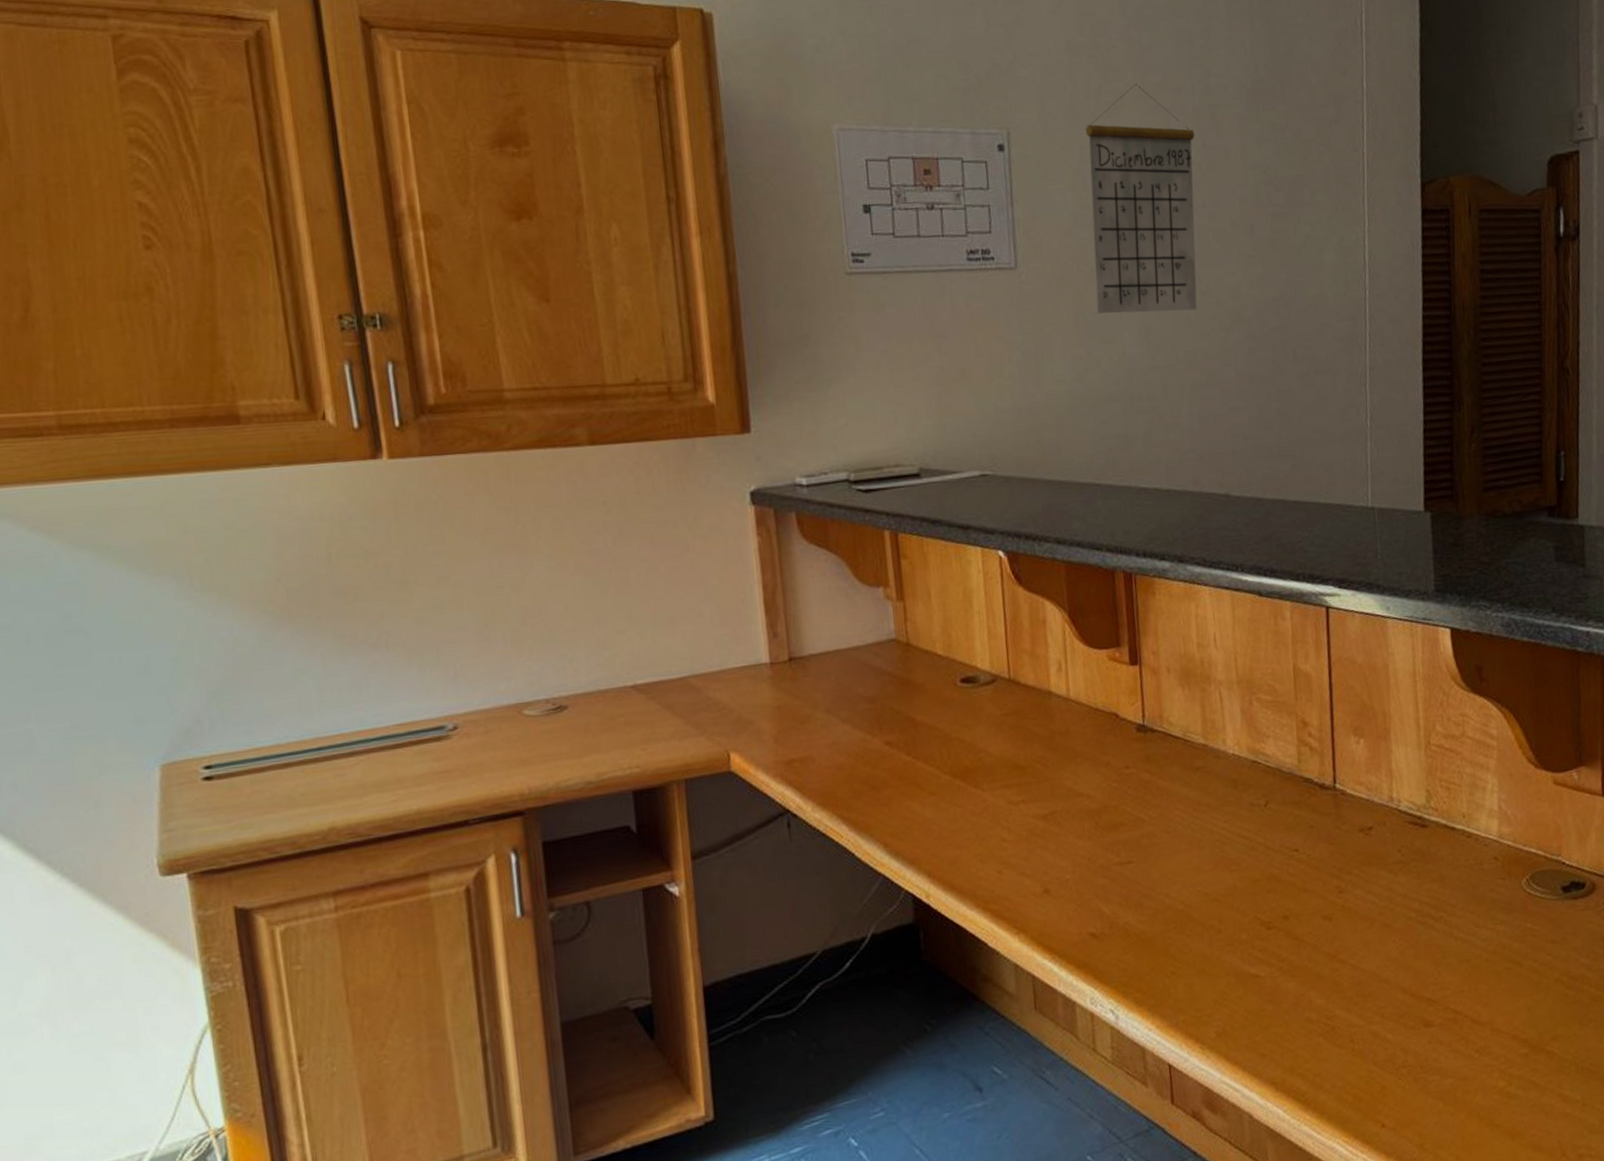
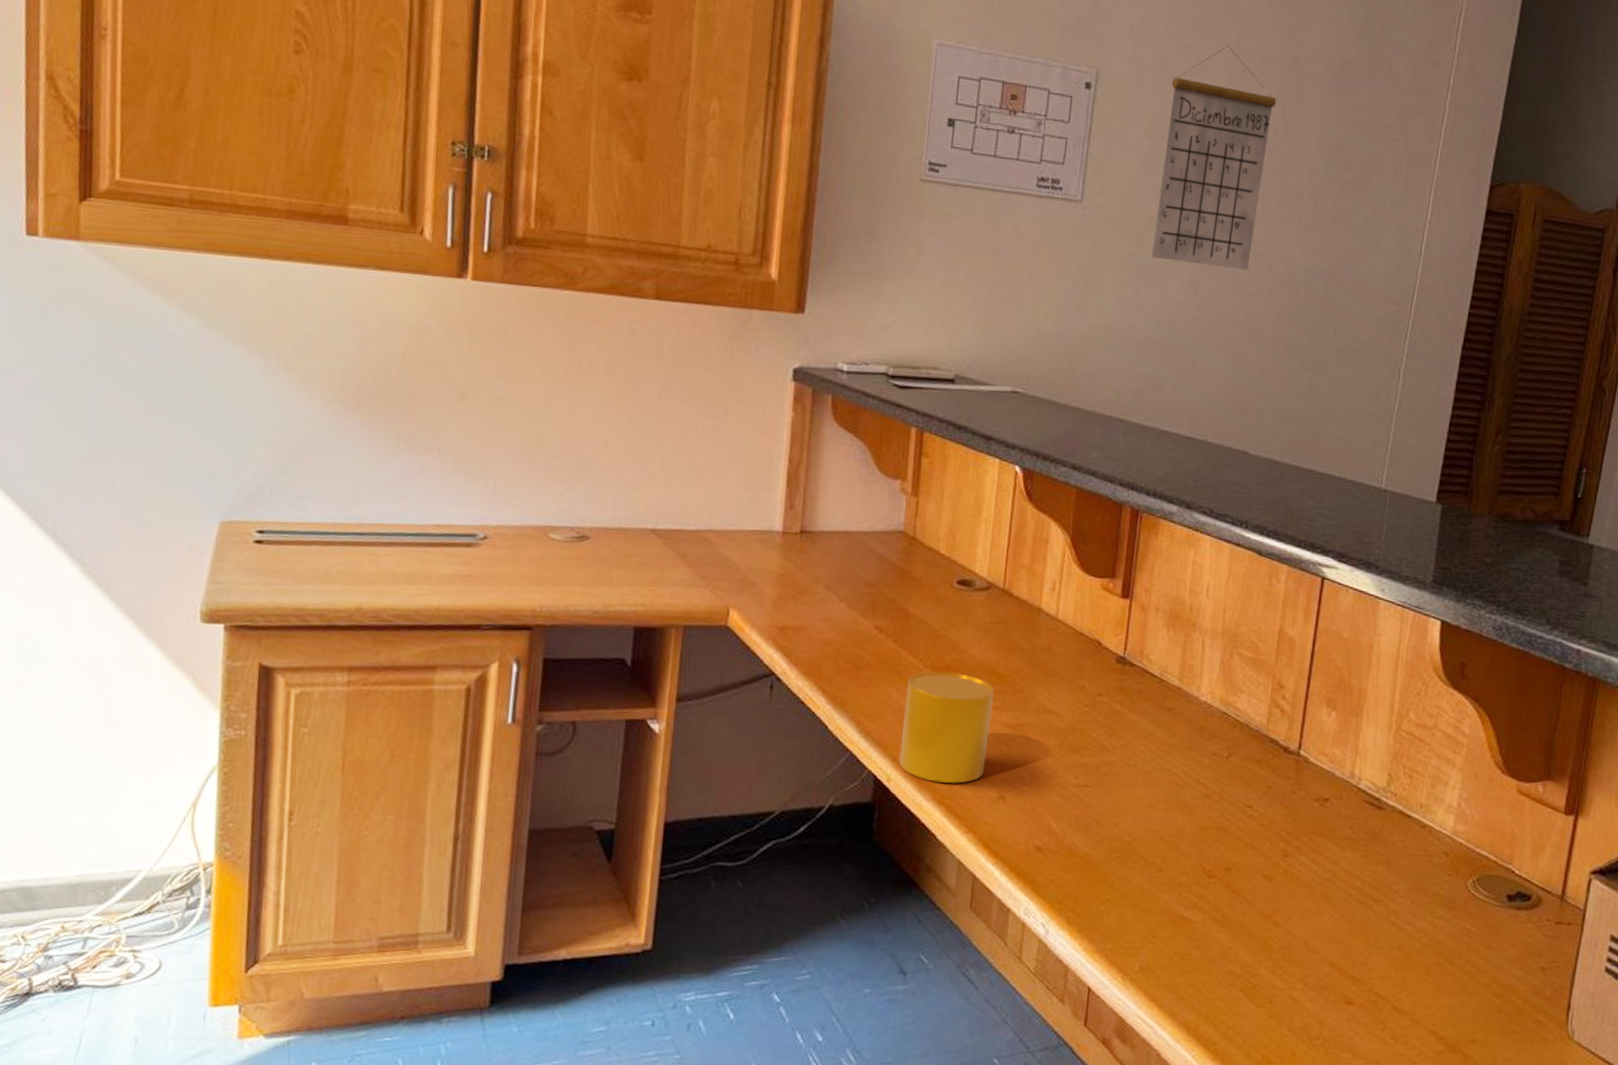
cup: none [928,773,1024,889] -> present [899,670,995,784]

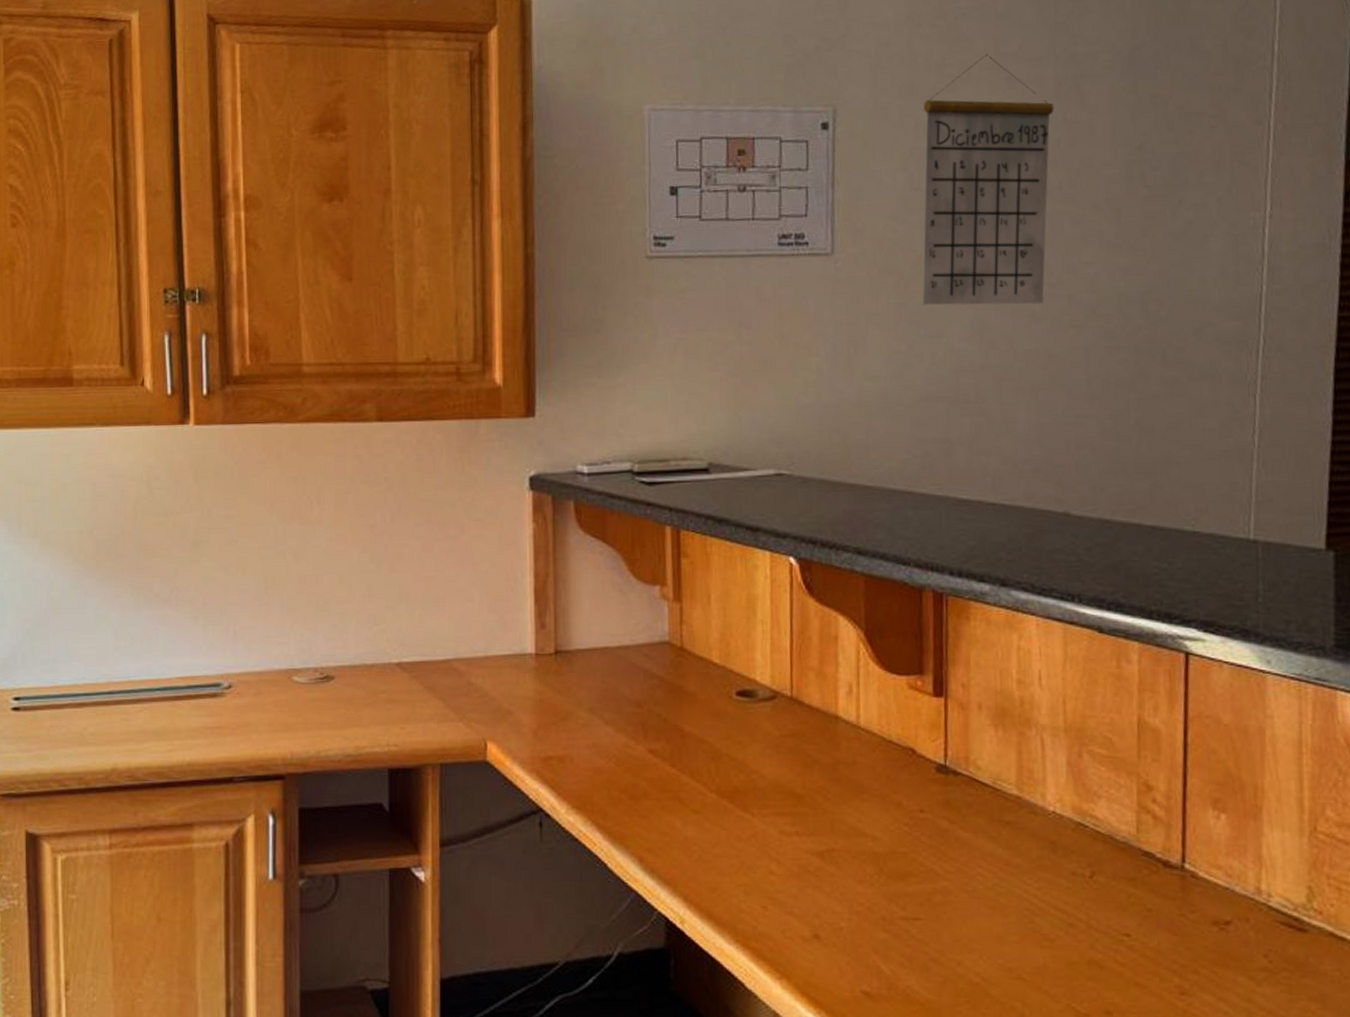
cup: present [899,670,995,784] -> none [691,795,794,924]

